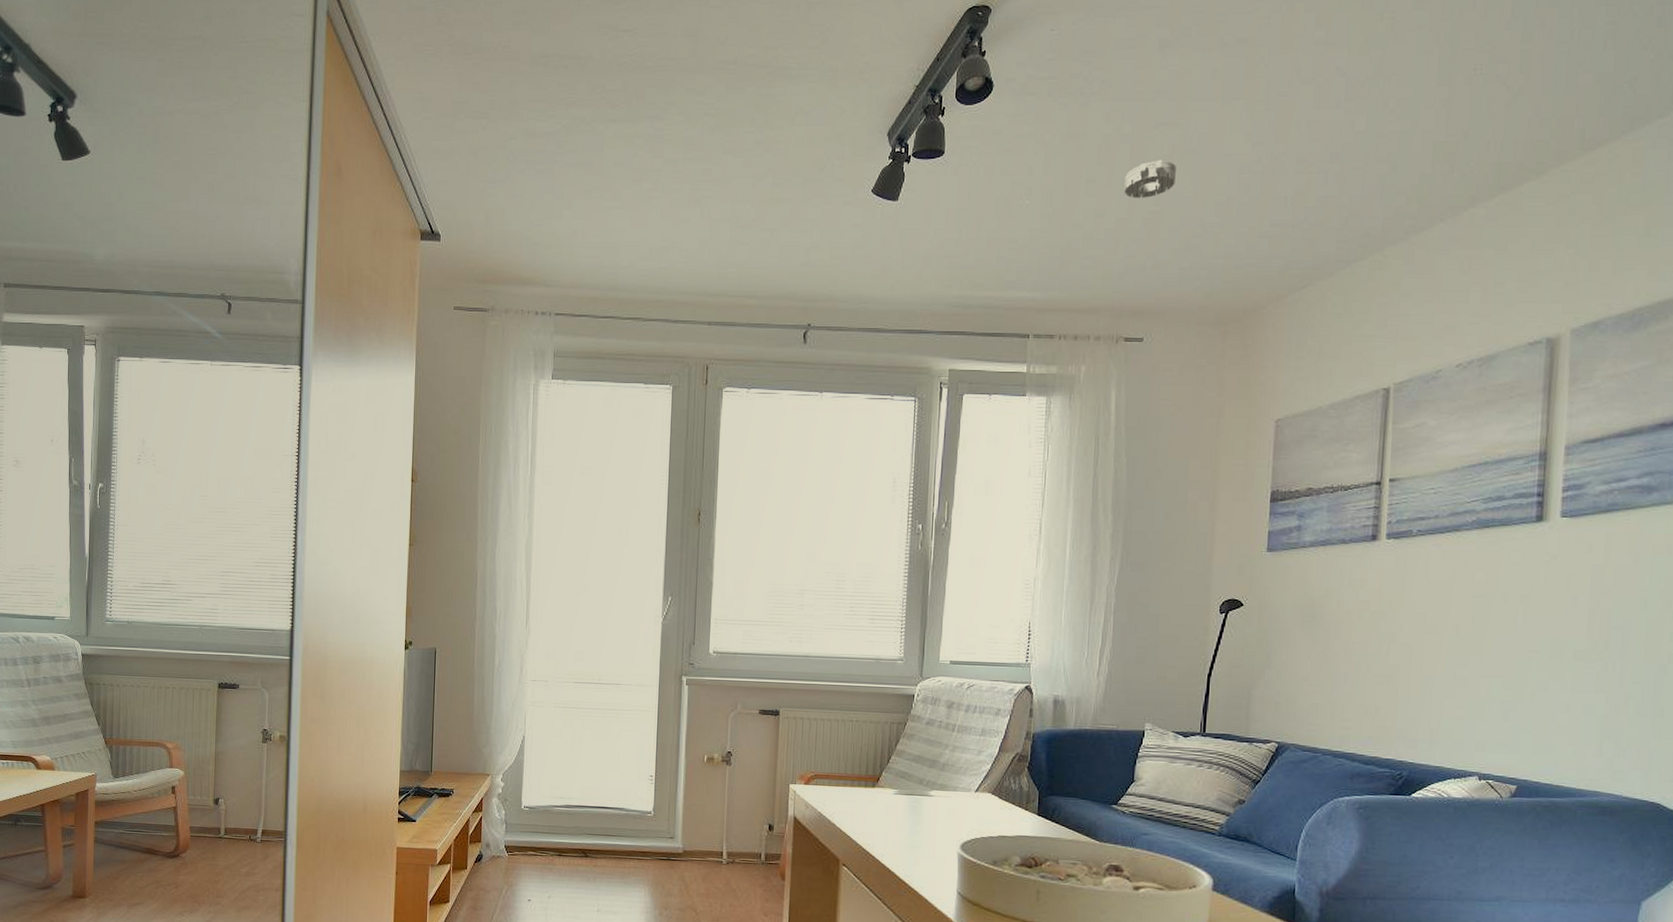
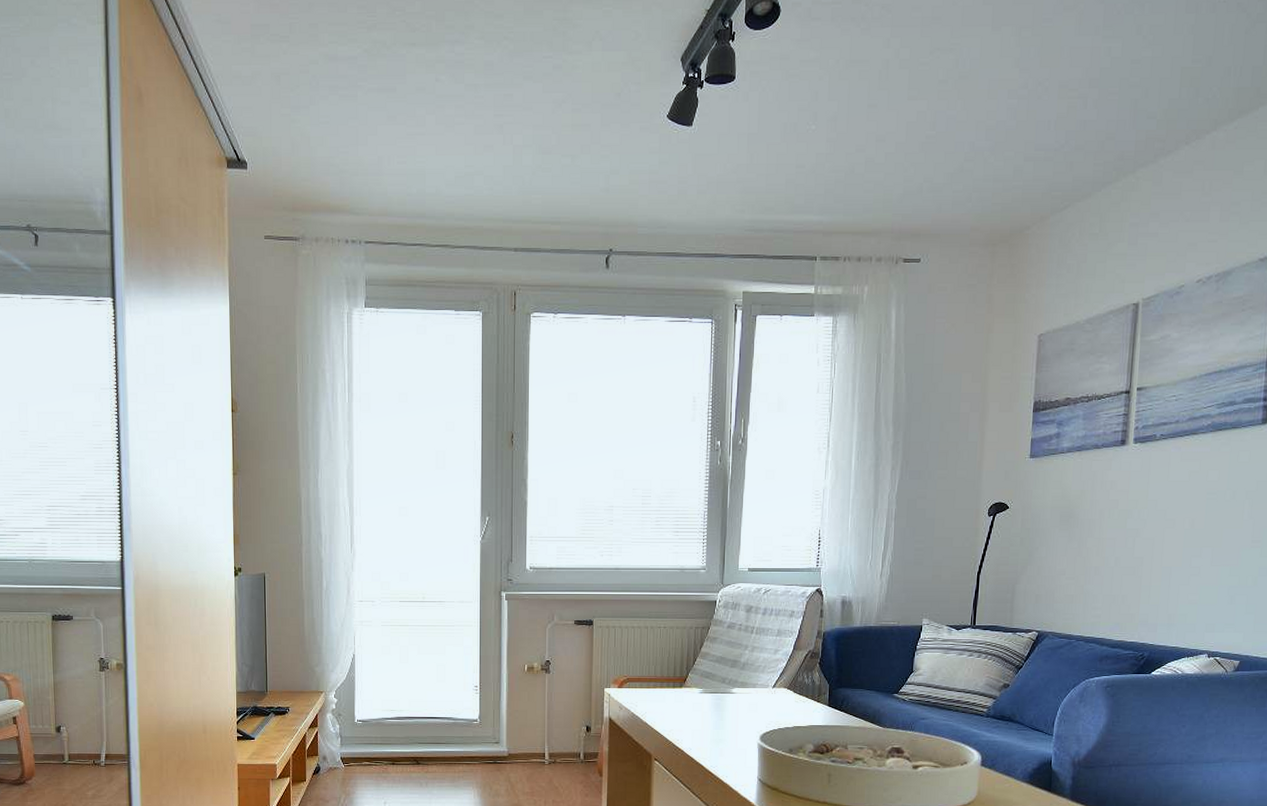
smoke detector: present [1124,159,1176,199] -> none [903,85,950,124]

